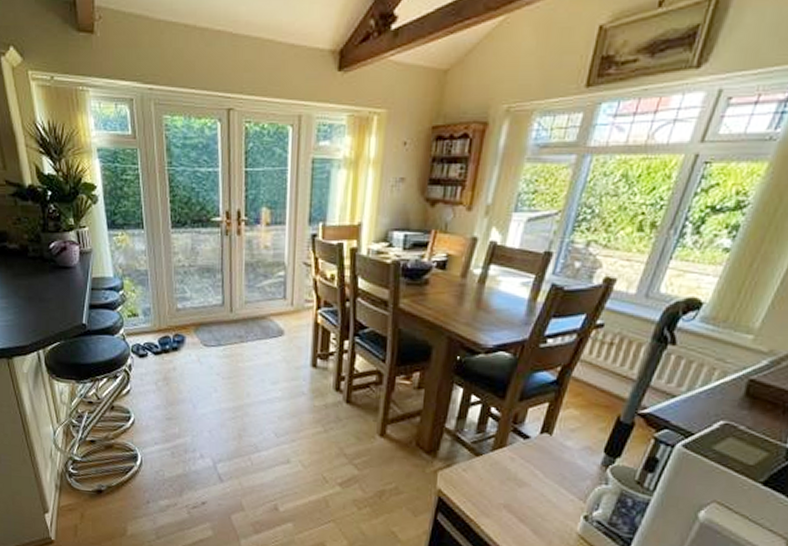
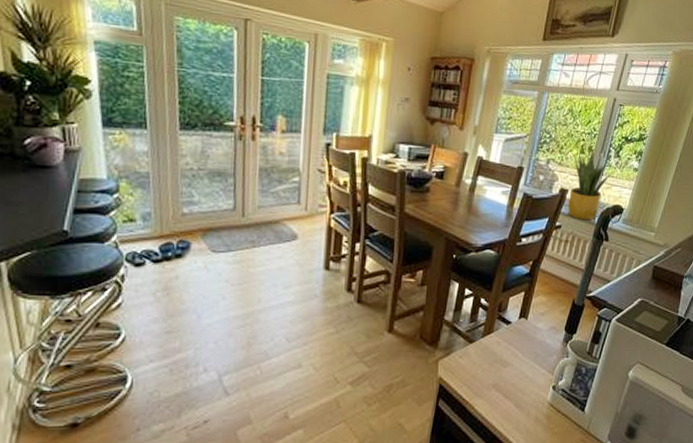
planter: none [615,228,685,318] -> present [568,152,611,221]

